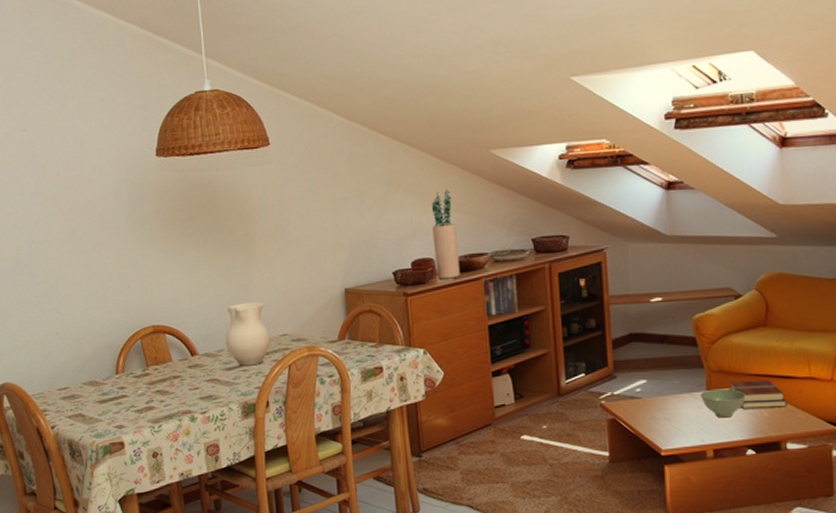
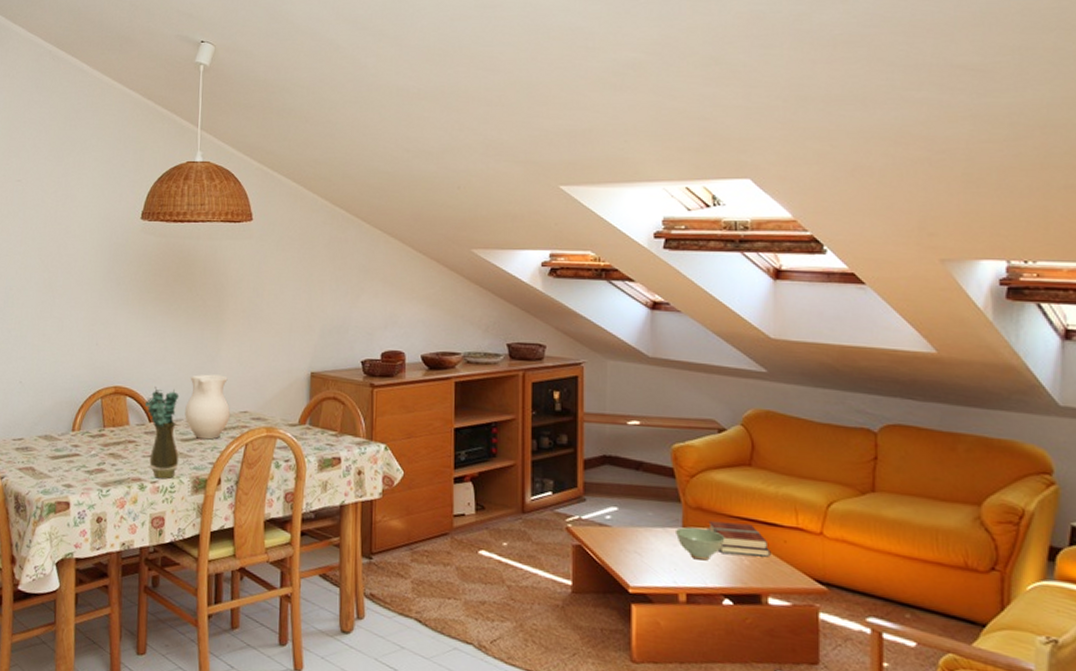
vase: none [184,320,226,409] -> present [144,387,180,479]
vase: present [432,189,460,280] -> none [405,283,431,376]
books: present [482,274,519,316] -> none [452,376,488,419]

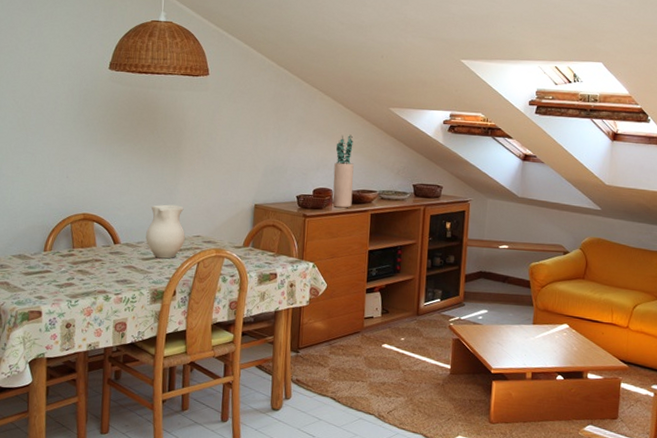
vase: present [144,387,180,479] -> none [110,214,141,292]
vase: none [405,283,431,376] -> present [332,134,354,209]
bowl: present [676,526,725,561] -> none [528,324,562,348]
books: present [706,520,771,557] -> none [549,319,592,345]

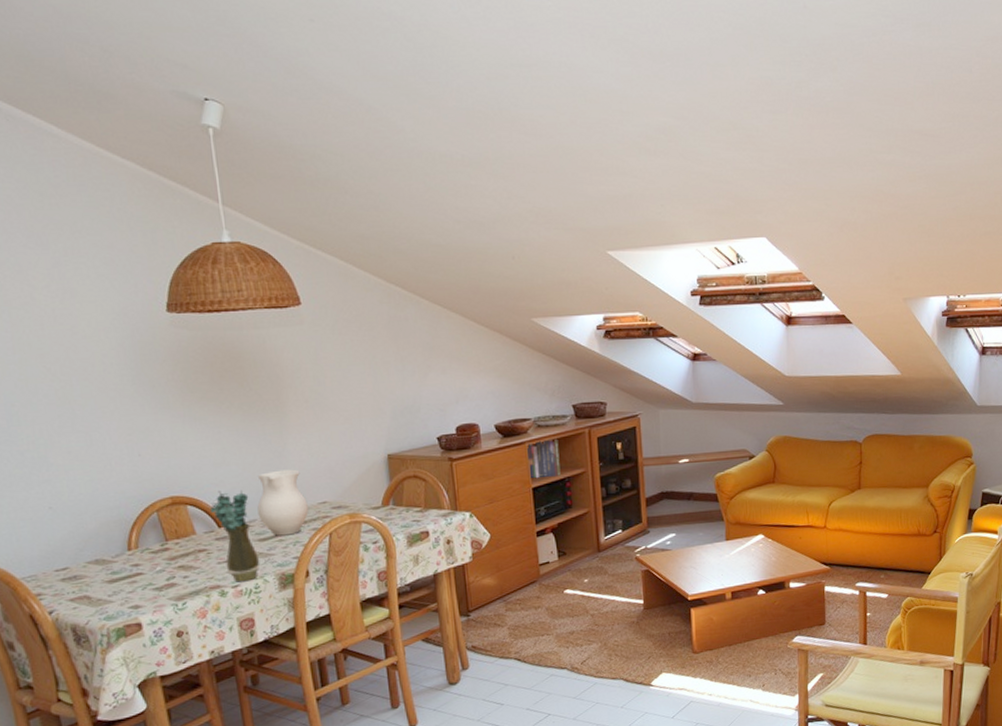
vase: none [110,214,141,292] -> present [209,489,261,582]
vase: present [332,134,354,209] -> none [475,356,505,444]
books: none [368,210,397,244] -> present [526,438,561,479]

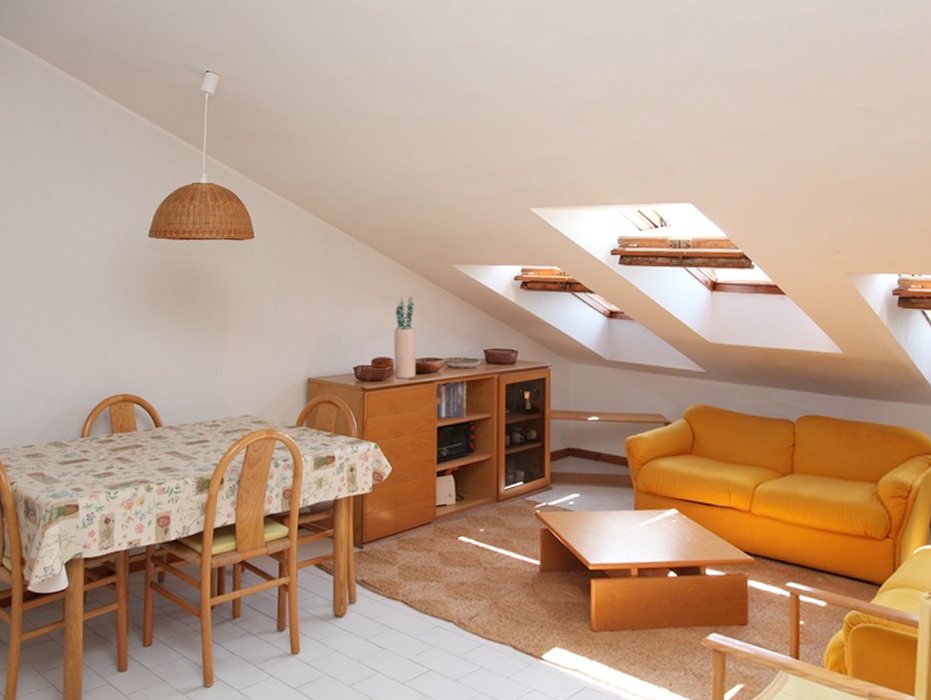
vase: present [209,489,261,582] -> none [151,394,185,481]
ceramic pitcher: present [257,469,309,536] -> none [189,381,232,443]
vase: none [475,356,505,444] -> present [393,296,417,379]

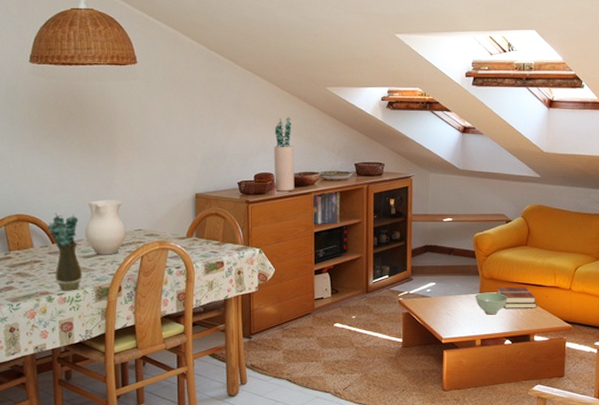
vase: none [151,394,185,481] -> present [46,213,83,291]
ceramic pitcher: none [189,381,232,443] -> present [85,199,126,255]
bowl: none [629,509,670,539] -> present [475,292,508,315]
books: none [655,503,708,533] -> present [496,287,537,308]

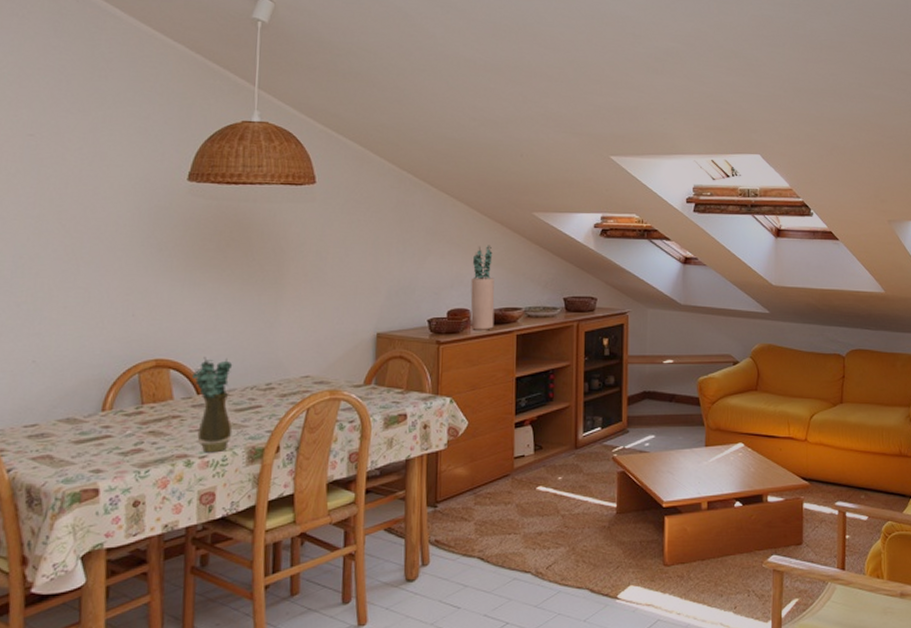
ceramic pitcher: present [85,199,126,255] -> none [239,340,290,408]
books: present [312,191,340,225] -> none [513,329,546,369]
bowl: present [475,292,508,315] -> none [700,445,737,472]
books: present [496,287,537,308] -> none [723,438,770,464]

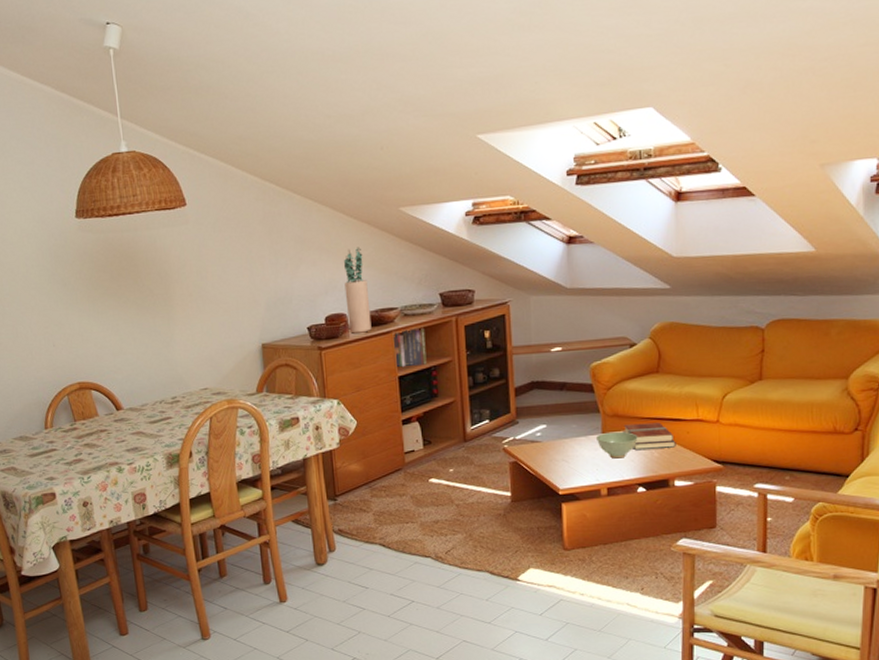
vase: present [191,357,233,453] -> none [109,376,151,460]
books: none [513,329,546,369] -> present [392,327,427,368]
bowl: none [700,445,737,472] -> present [597,431,638,459]
books: none [723,438,770,464] -> present [622,422,676,450]

